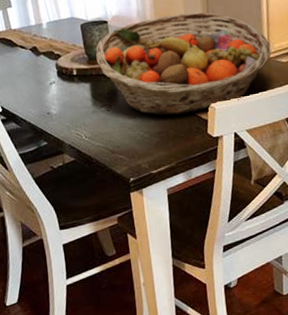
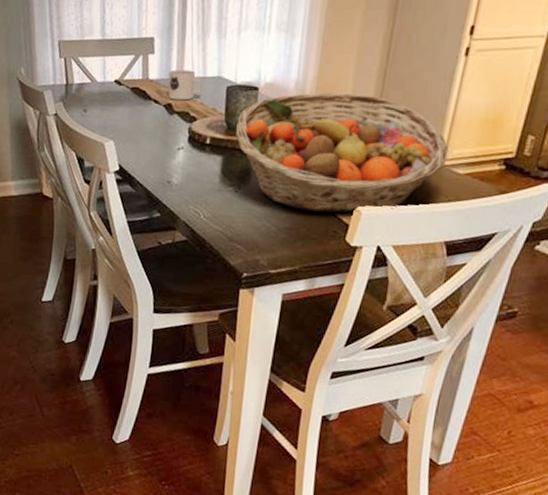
mug: none [28,16,59,43] -> present [168,69,202,101]

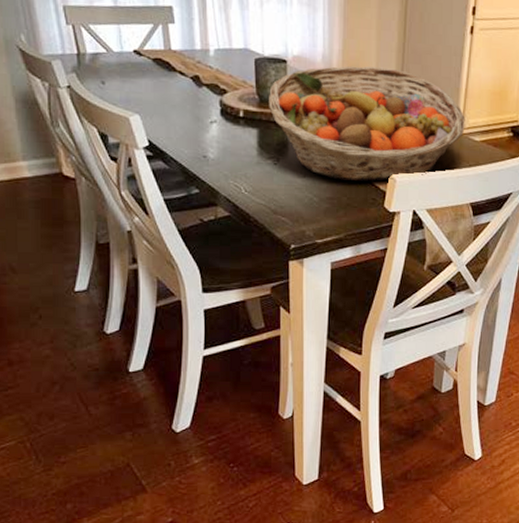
mug: present [168,69,202,101] -> none [193,40,229,73]

